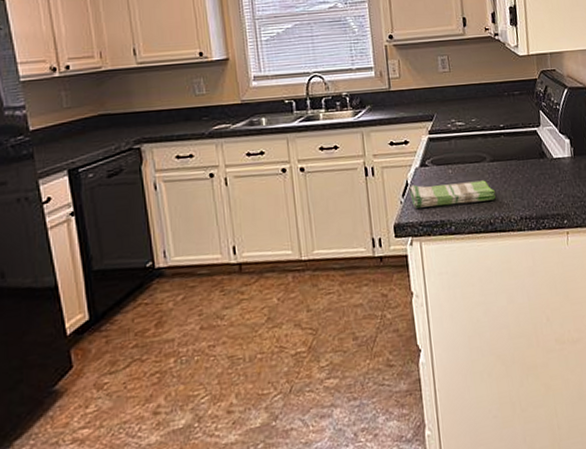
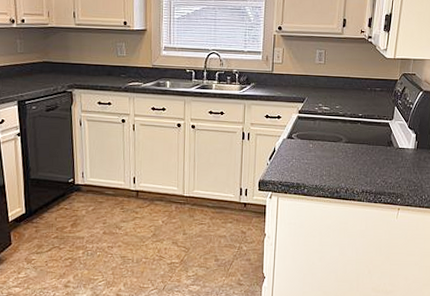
dish towel: present [408,180,496,208] -> none [275,151,346,174]

